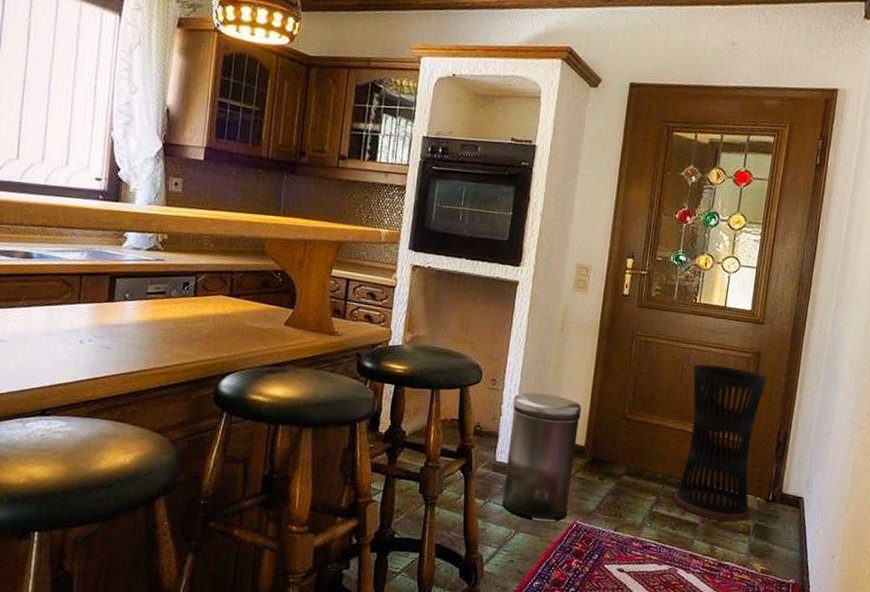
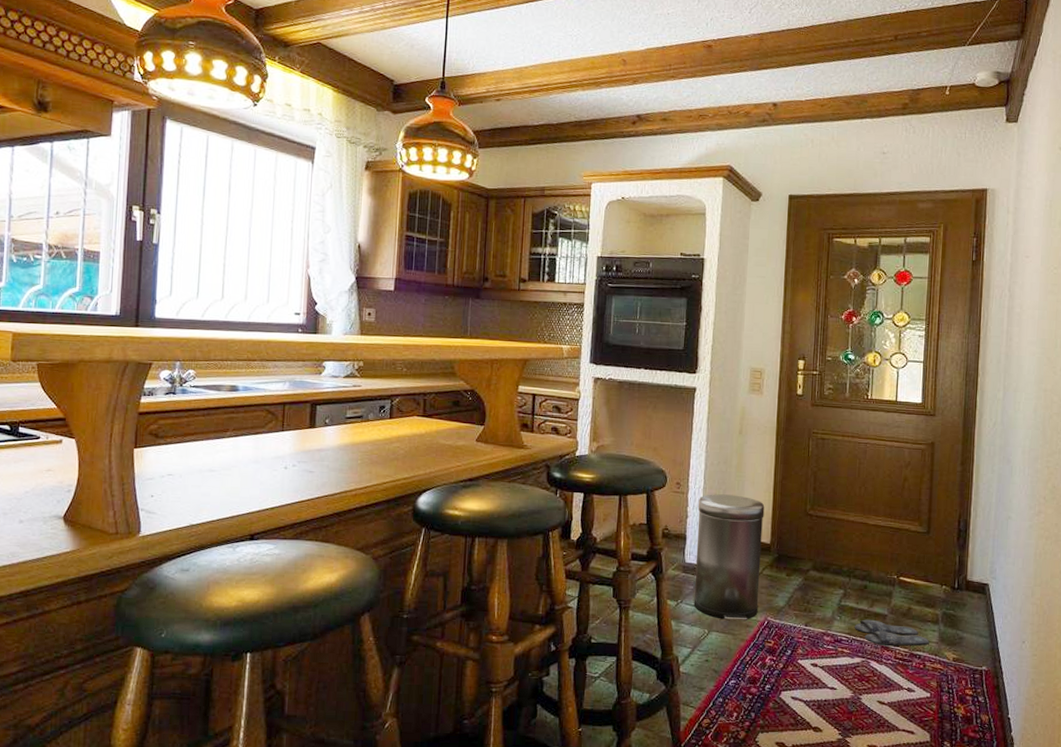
slippers: none [663,527,739,556] -> present [854,619,929,646]
umbrella stand: present [674,364,768,522] -> none [861,457,943,611]

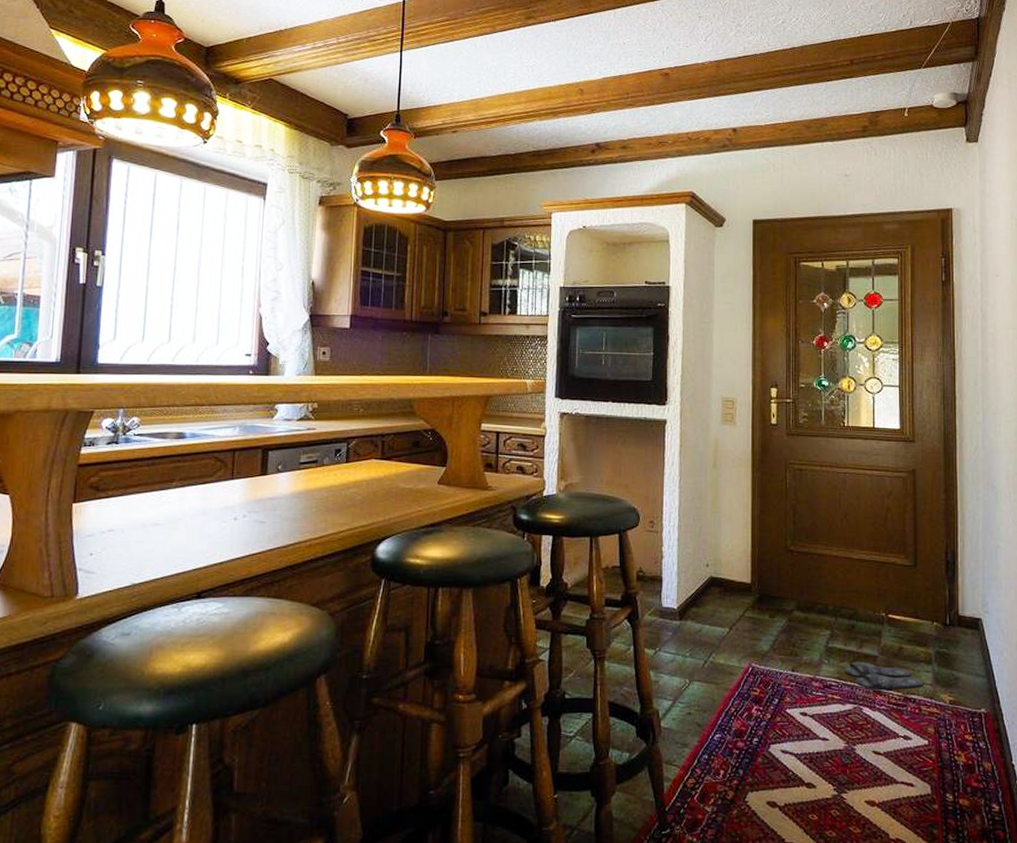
pedal bin: present [693,494,765,621] -> none [673,532,743,669]

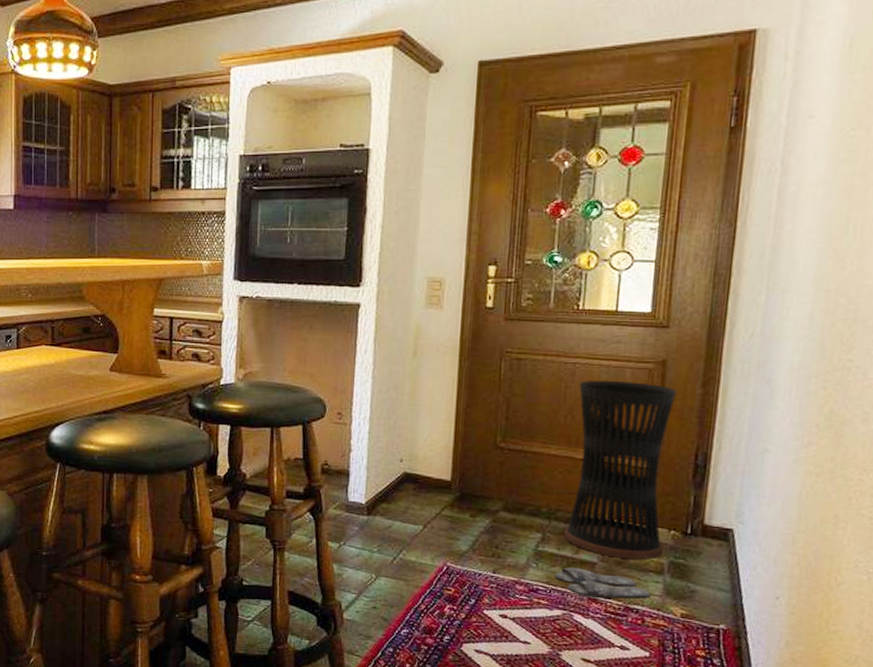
umbrella stand: none [849,487,929,650] -> present [564,380,678,560]

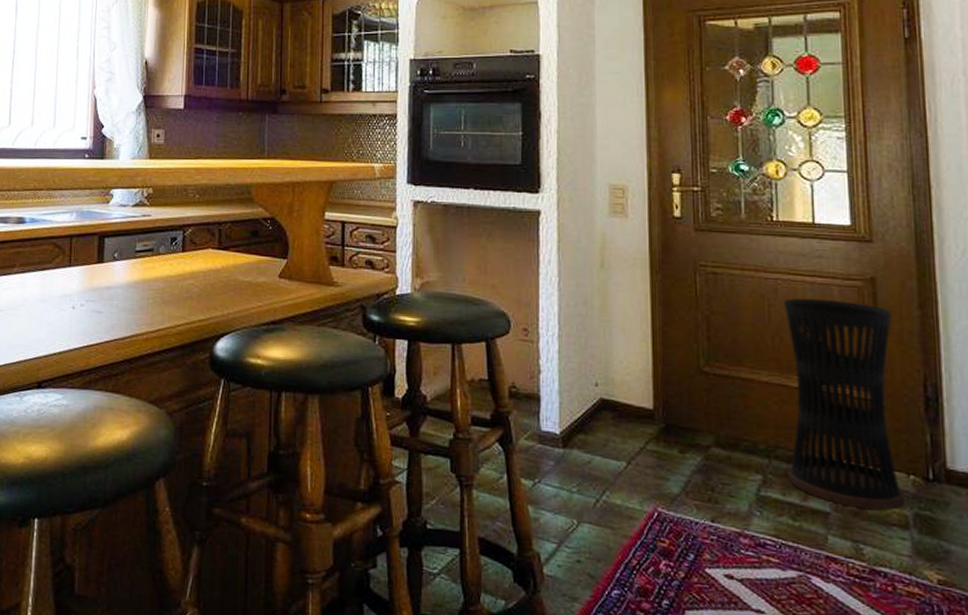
slippers: present [554,567,651,599] -> none [782,517,898,559]

